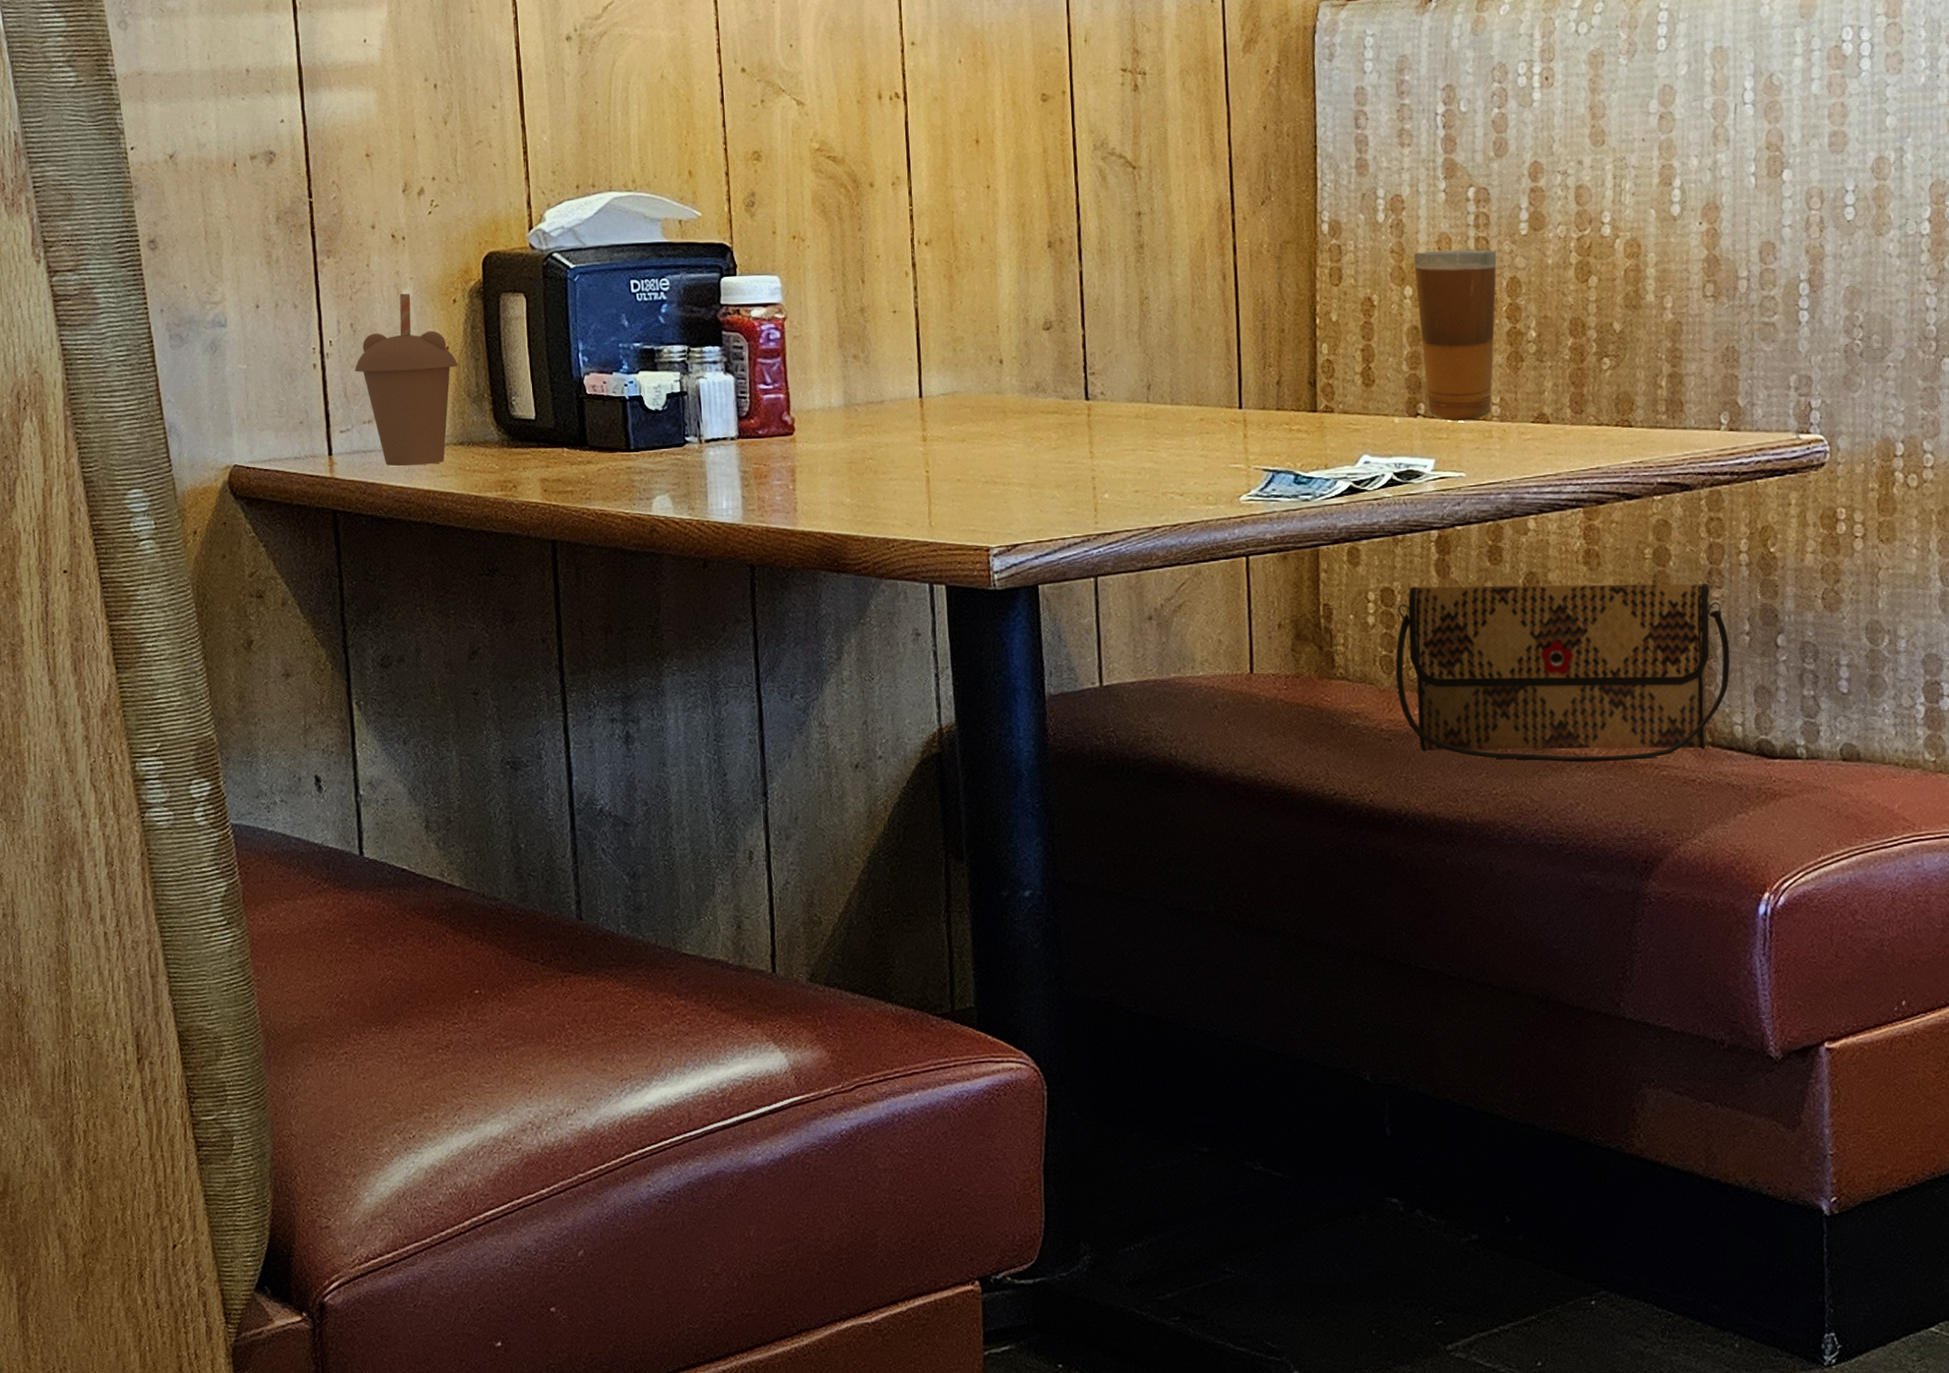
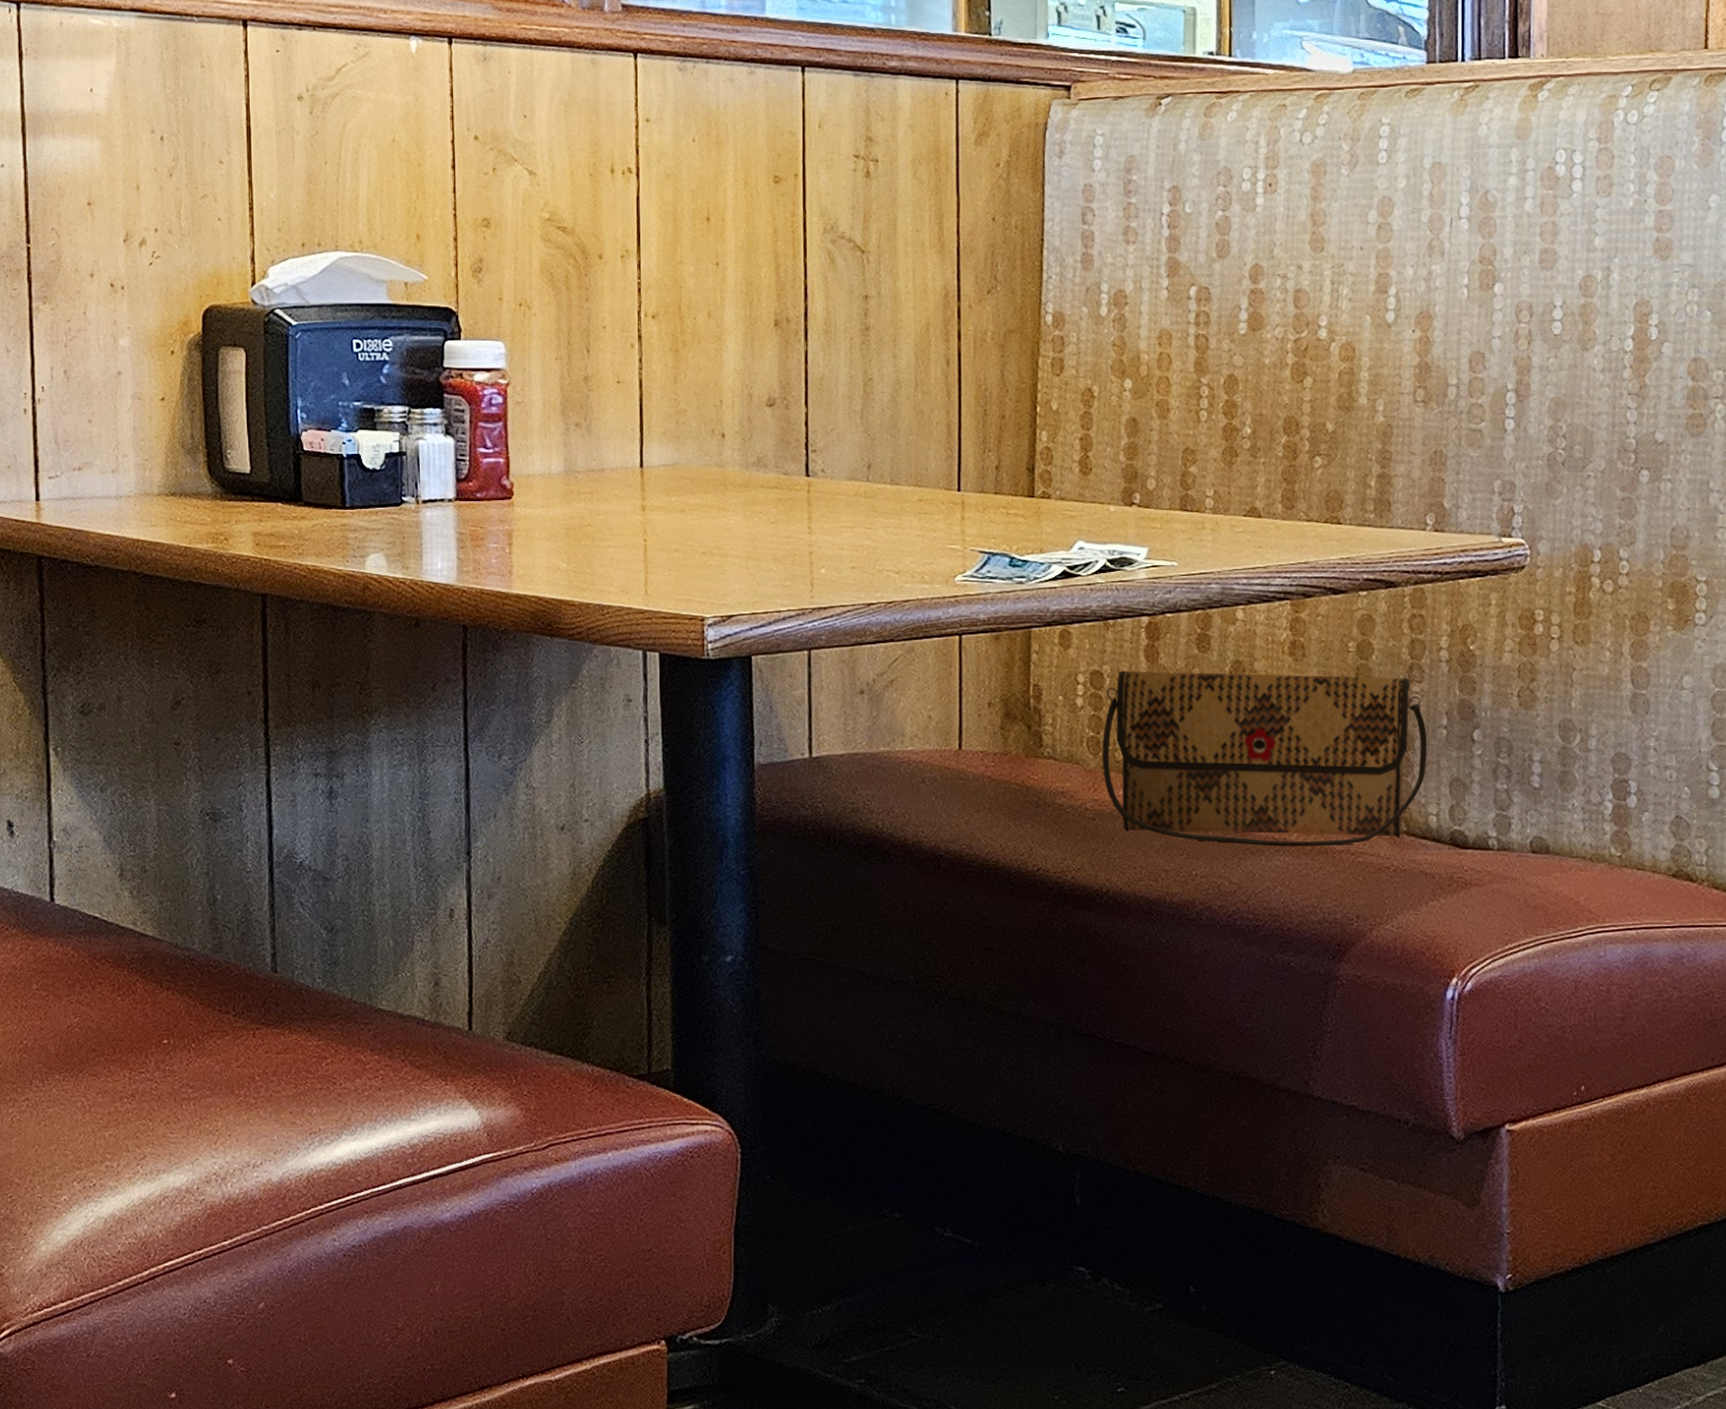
sippy cup: present [354,293,458,467] -> none [66,342,173,515]
beverage cup: present [1414,250,1497,422] -> none [1135,346,1216,512]

